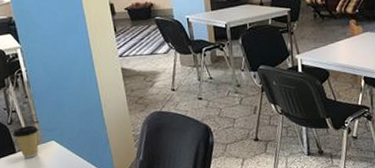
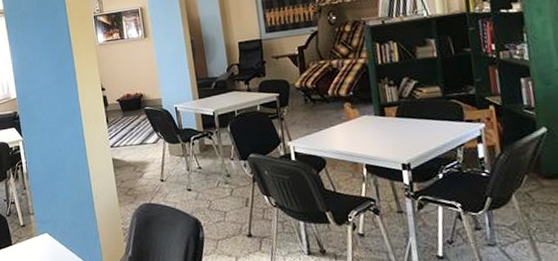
coffee cup: present [12,125,39,158] -> none [10,217,34,251]

